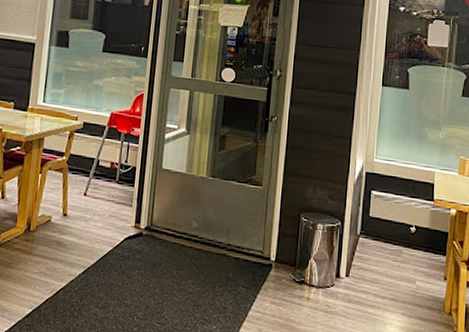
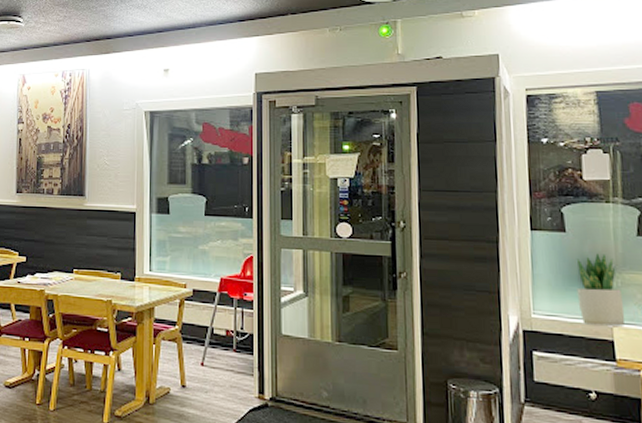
planter: none [411,109,445,172] -> present [576,253,626,327]

